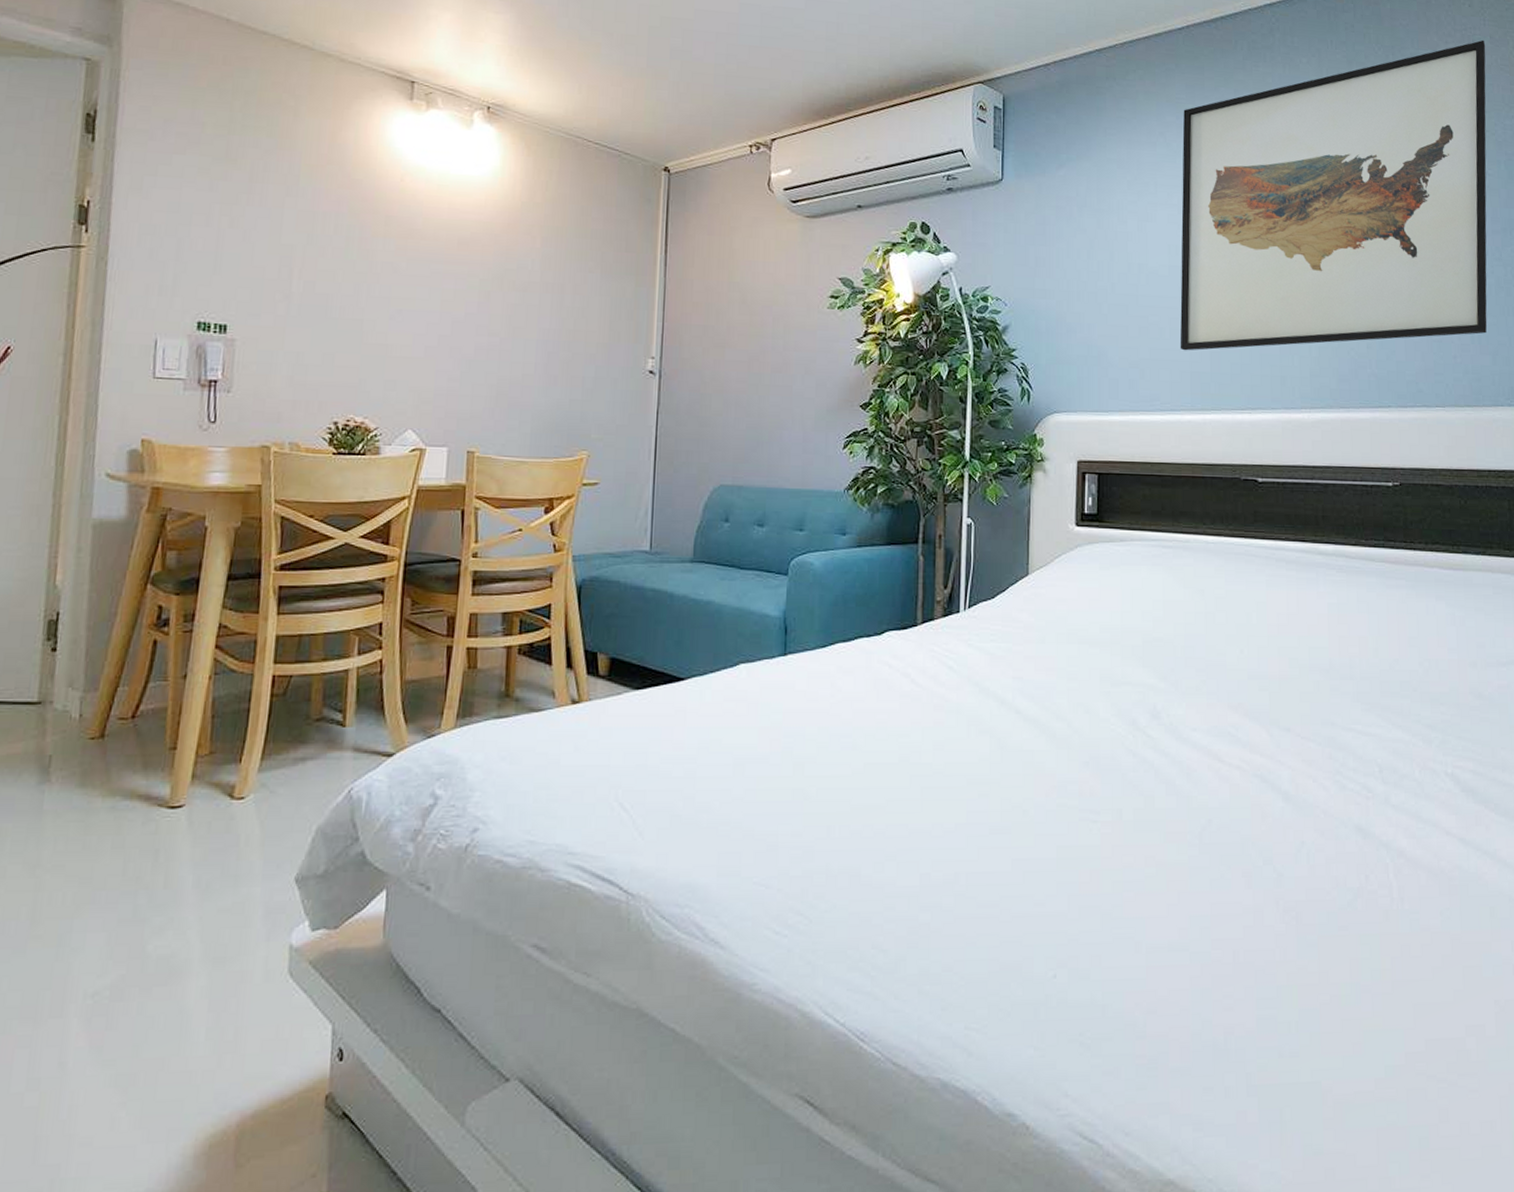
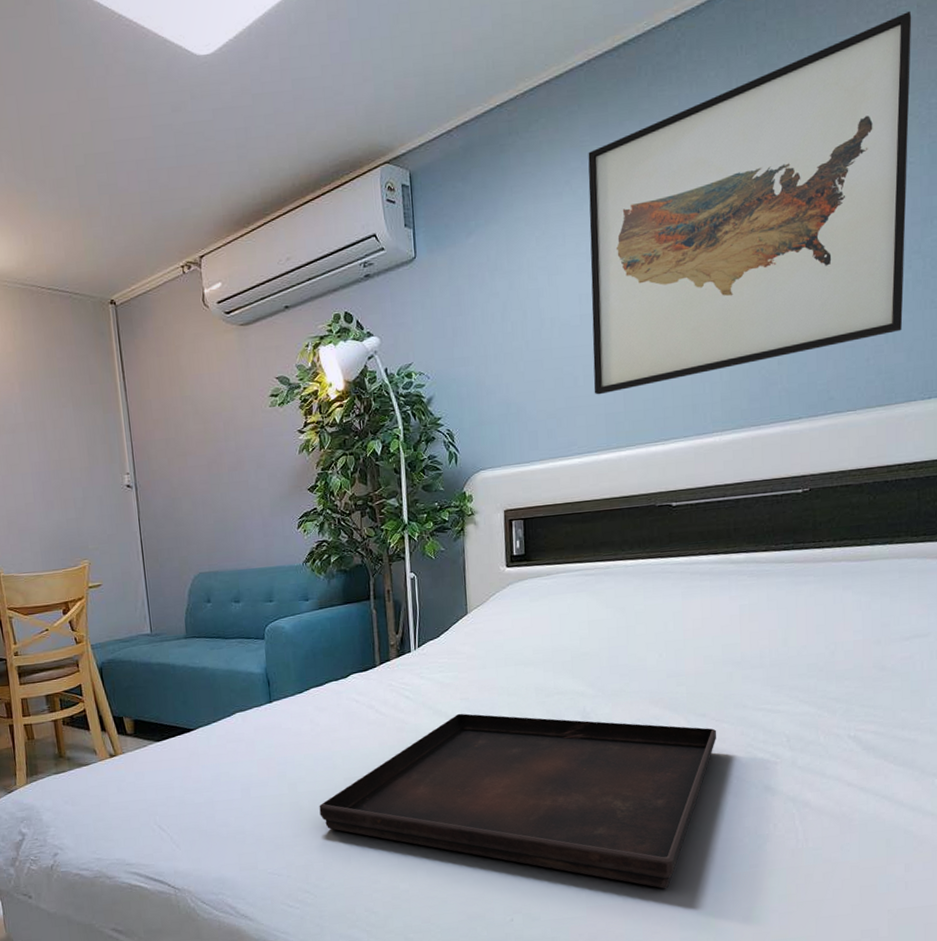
serving tray: none [829,695,1303,948] -> present [319,713,717,889]

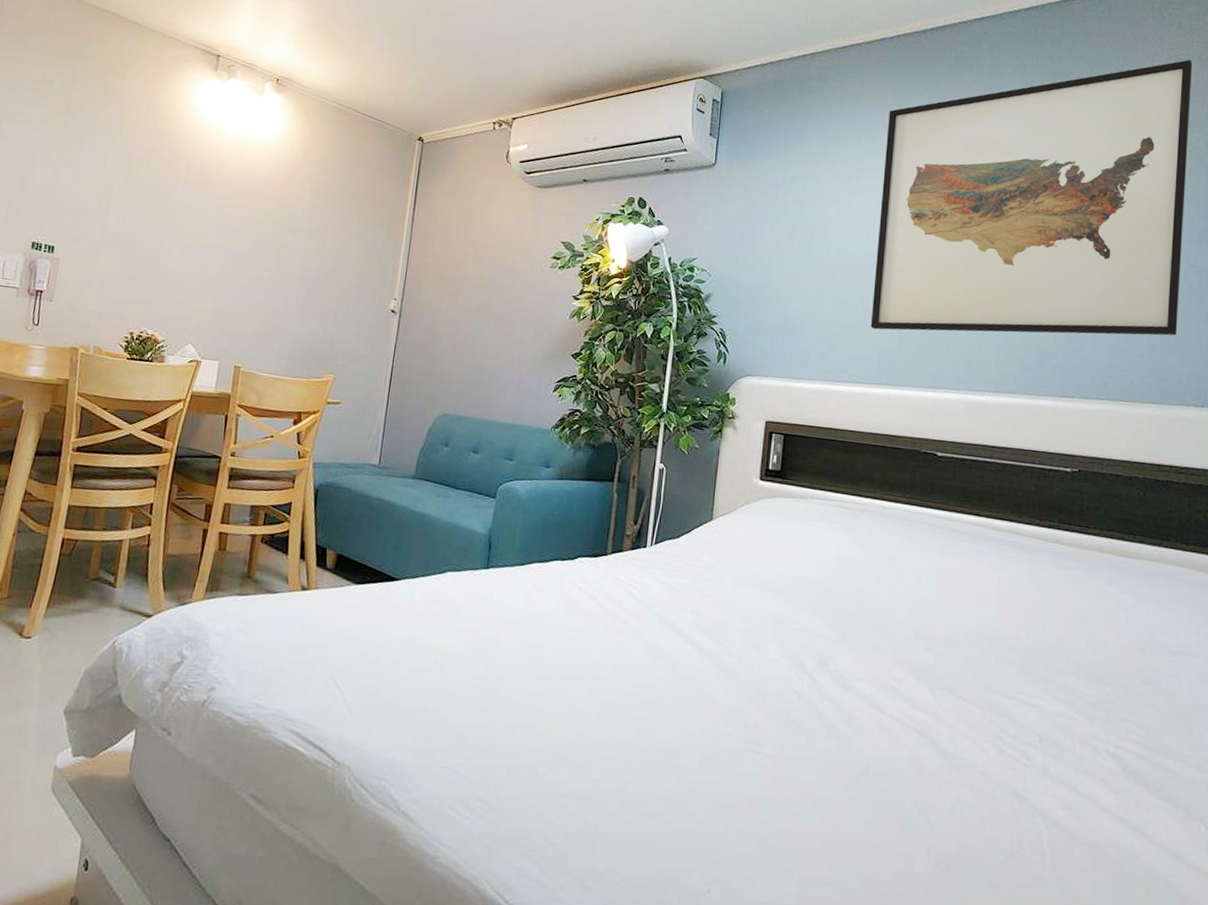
serving tray: present [319,713,717,889] -> none [514,627,964,892]

